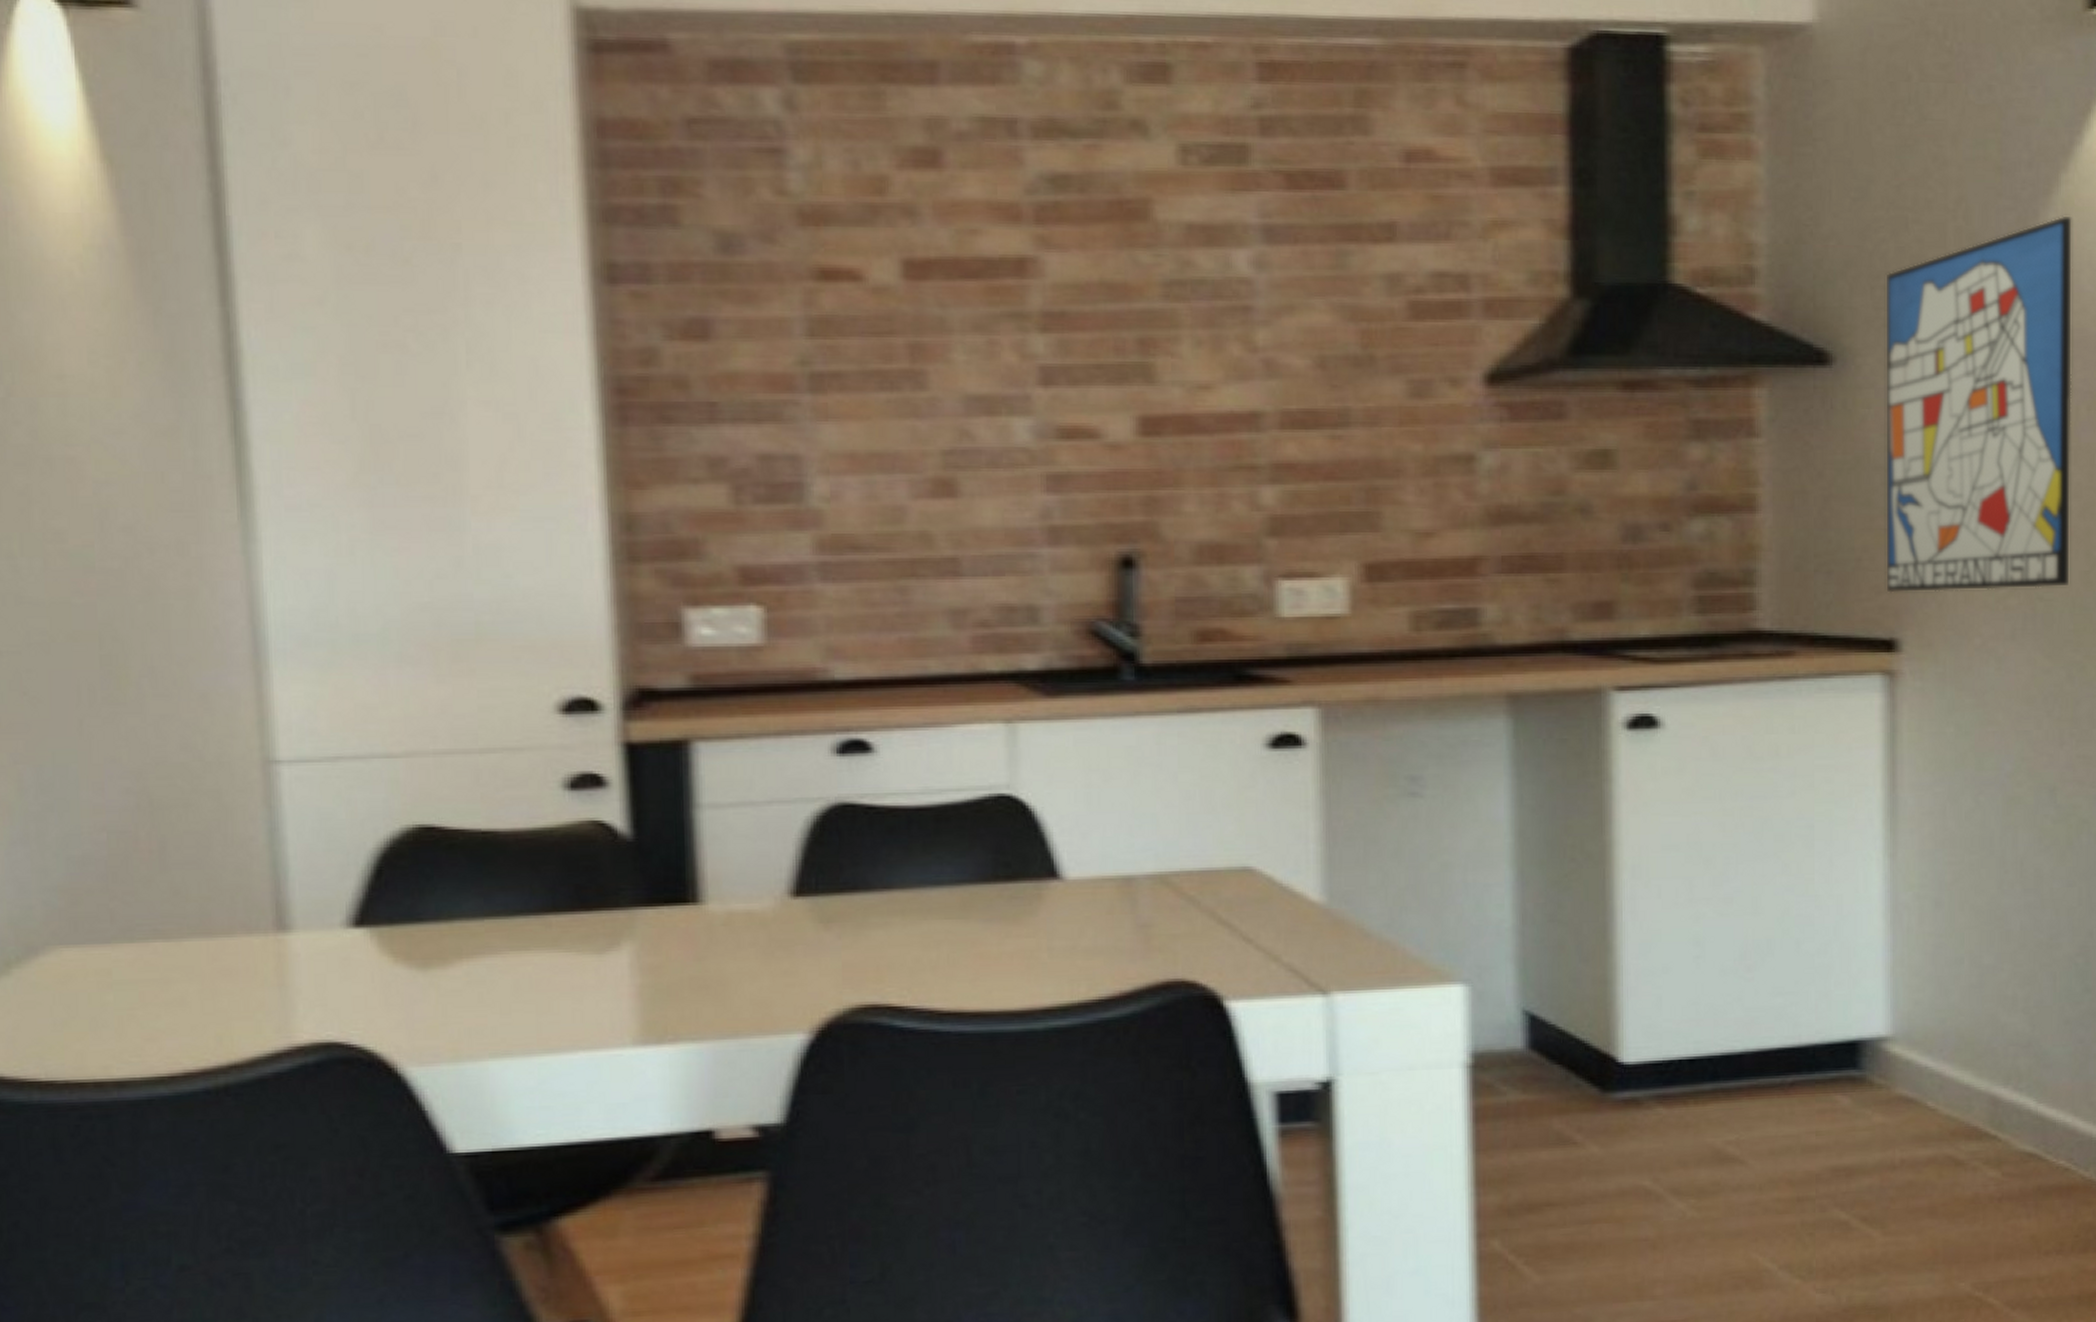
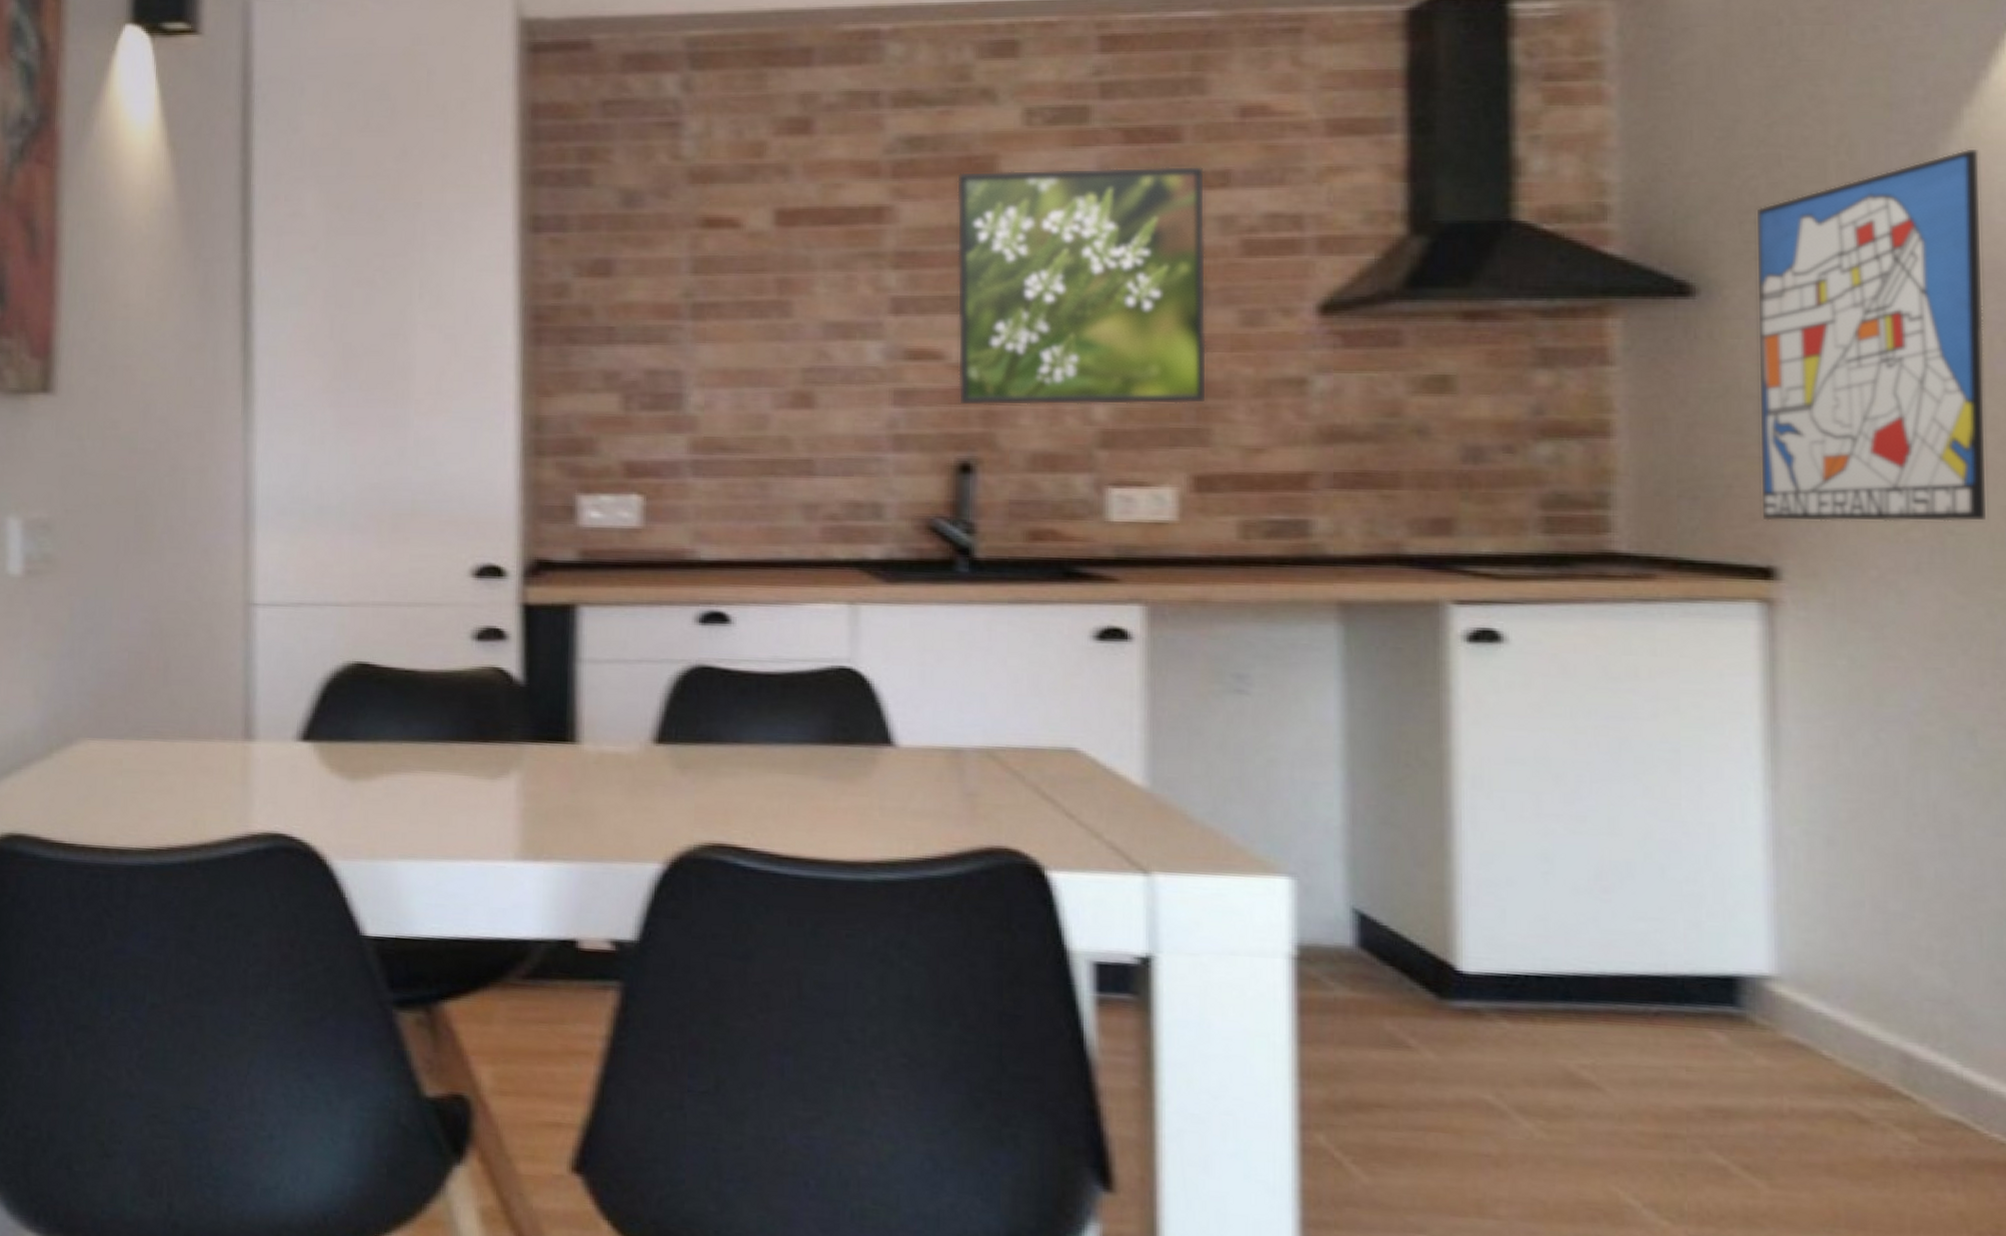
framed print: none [1107,216,1377,492] -> present [956,166,1207,406]

